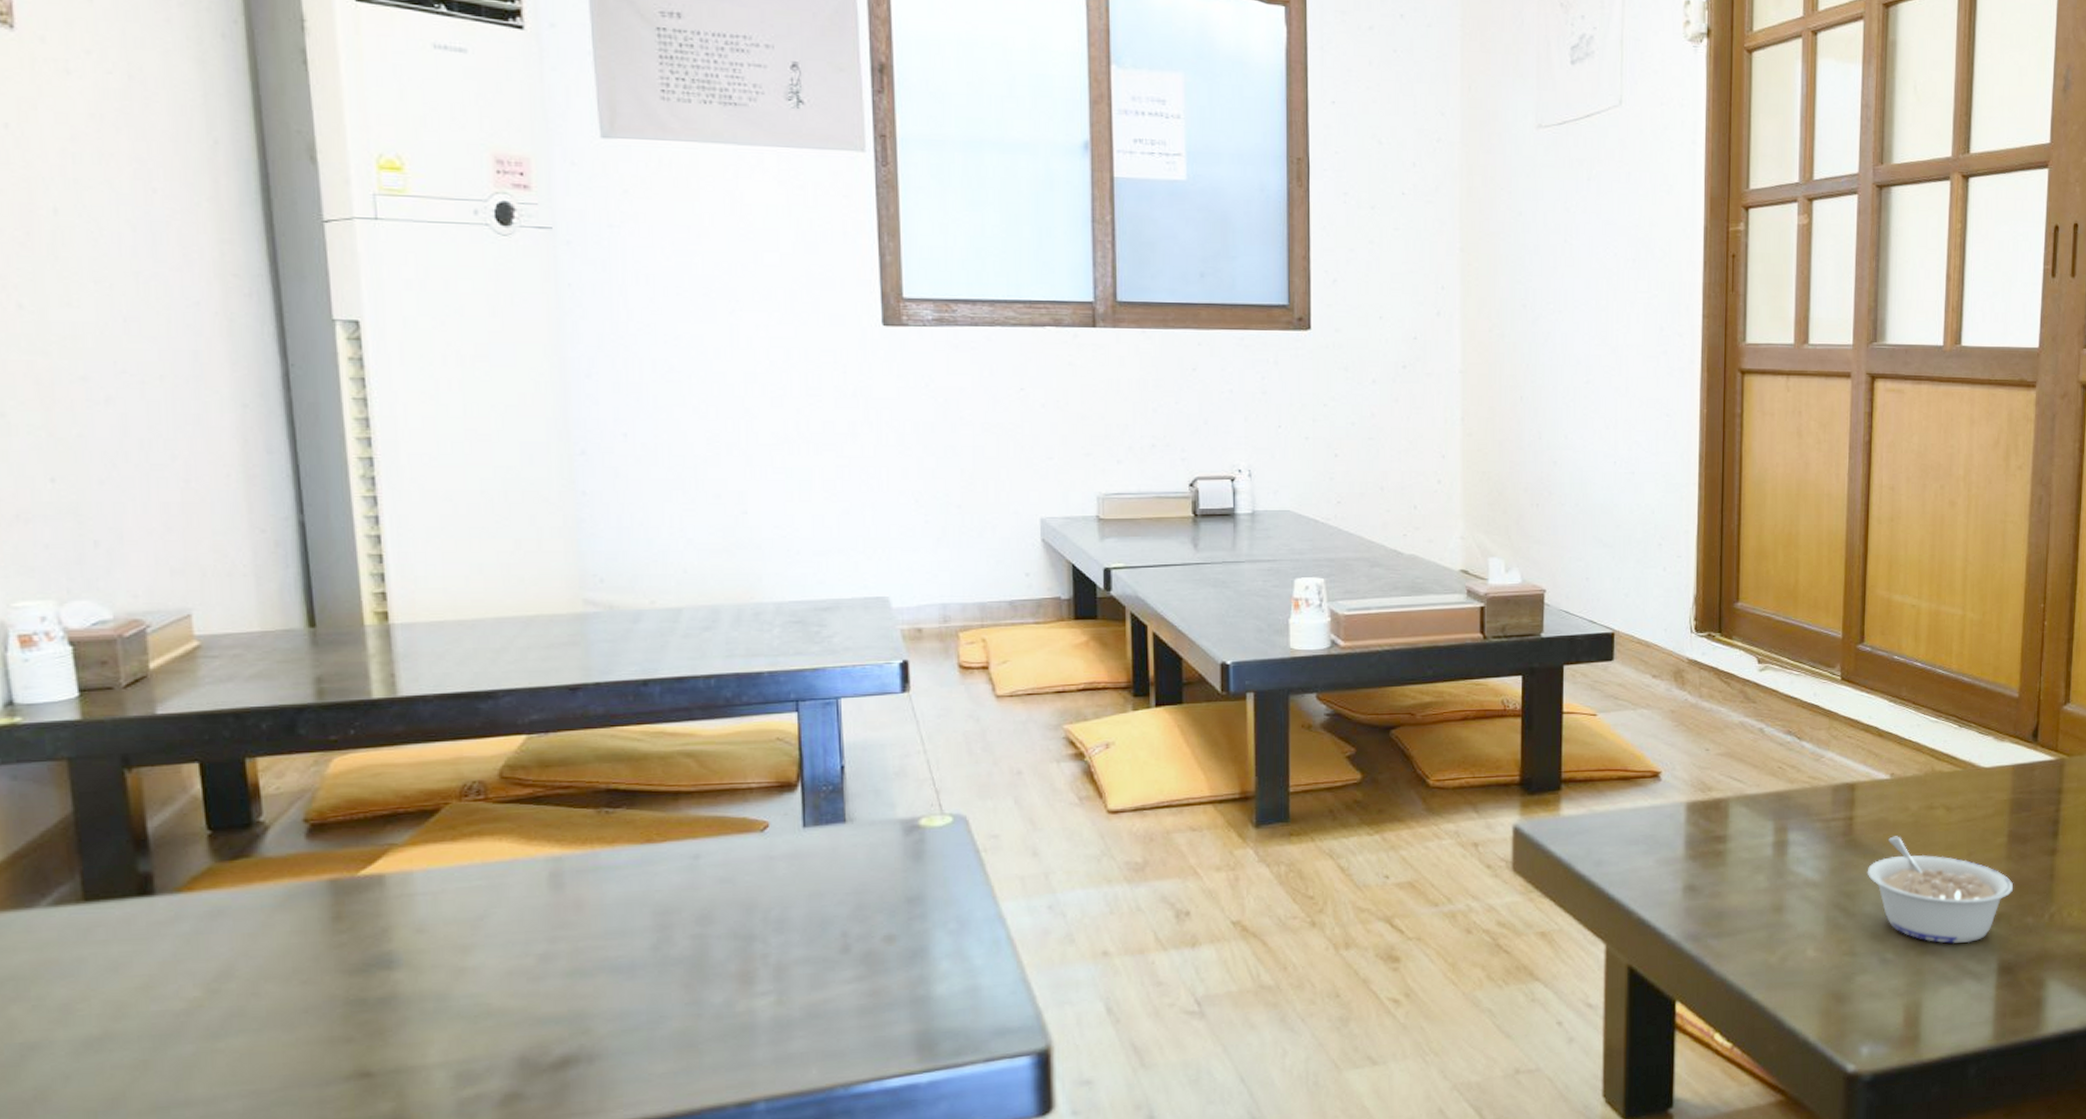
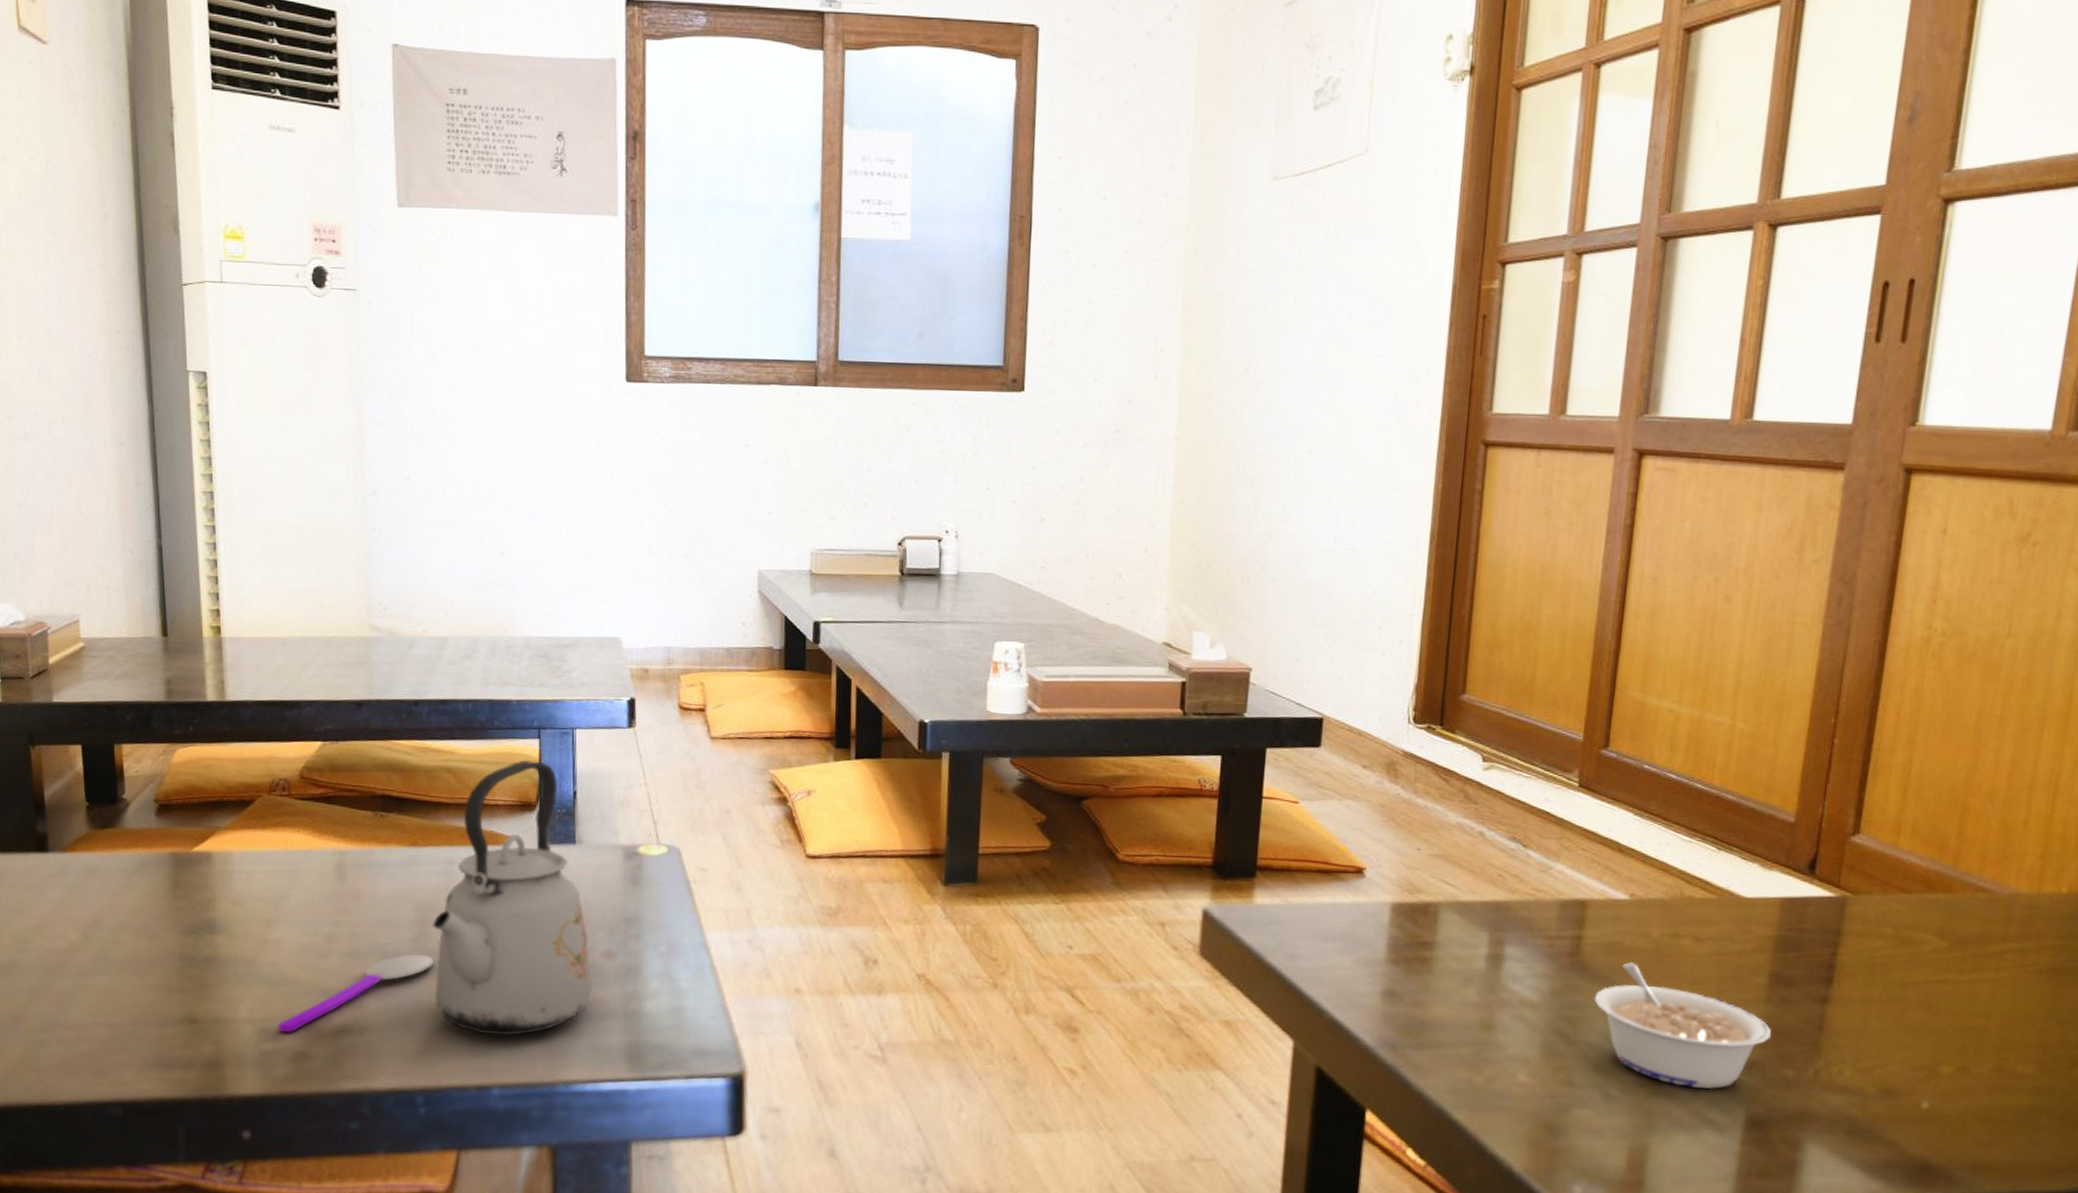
spoon: none [481,962,679,1073] -> present [278,954,434,1032]
kettle: none [676,735,872,1045] -> present [433,759,592,1036]

